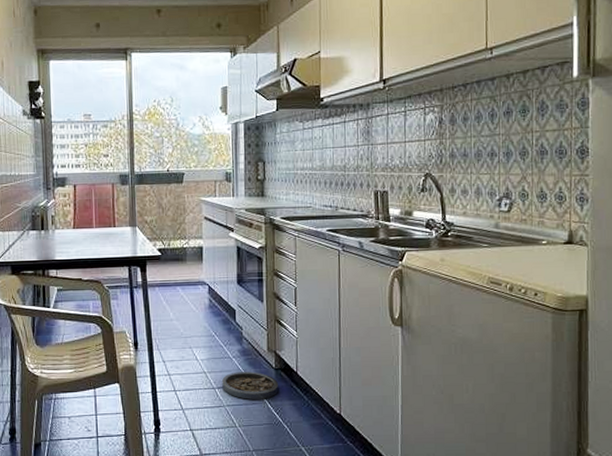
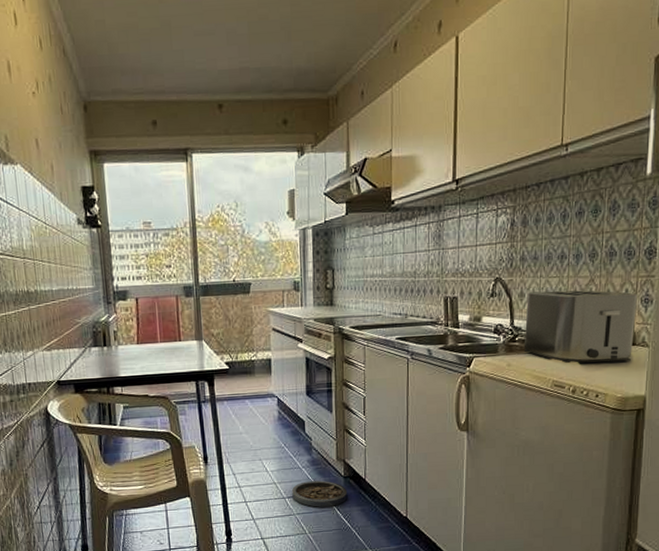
toaster: none [457,187,573,261] -> present [524,290,638,364]

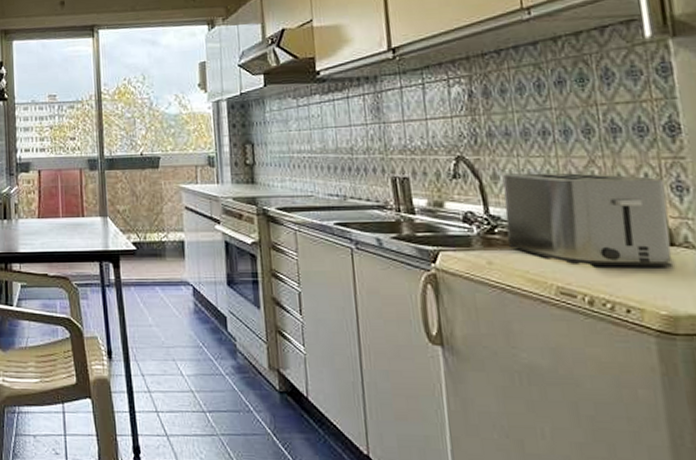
pet bowl: present [292,480,348,507] -> none [214,393,286,430]

